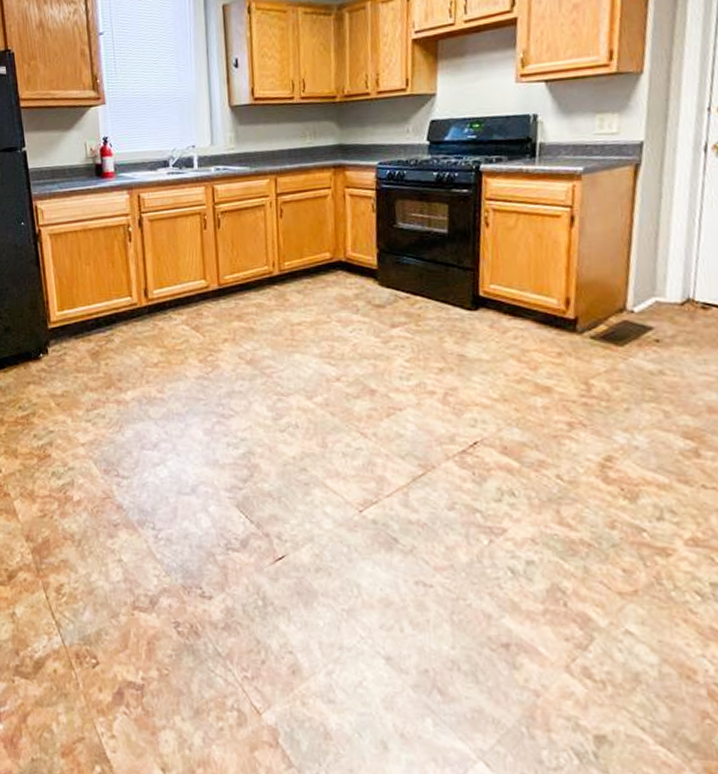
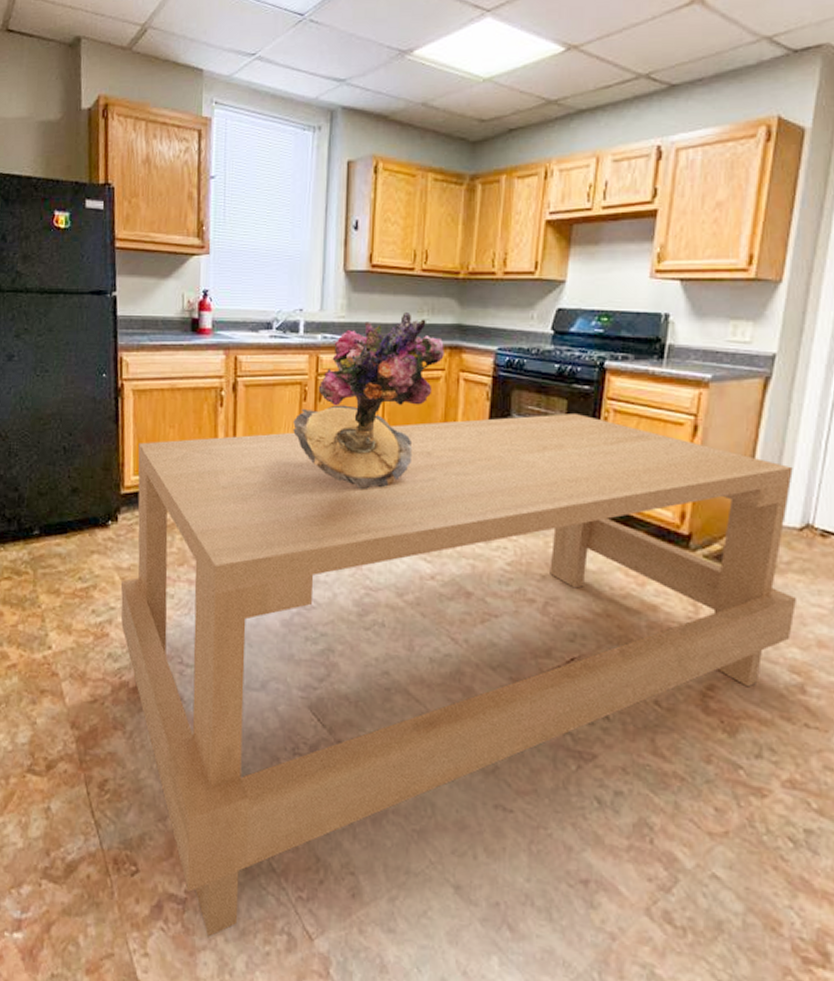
dining table: none [57,216,684,718] -> present [121,414,796,937]
bouquet: none [196,137,329,306] -> present [293,311,444,491]

